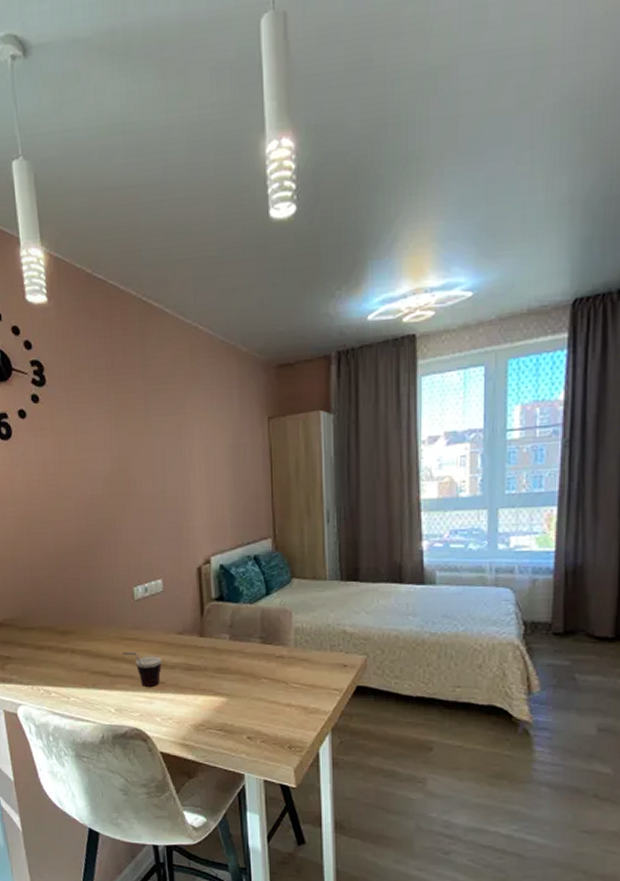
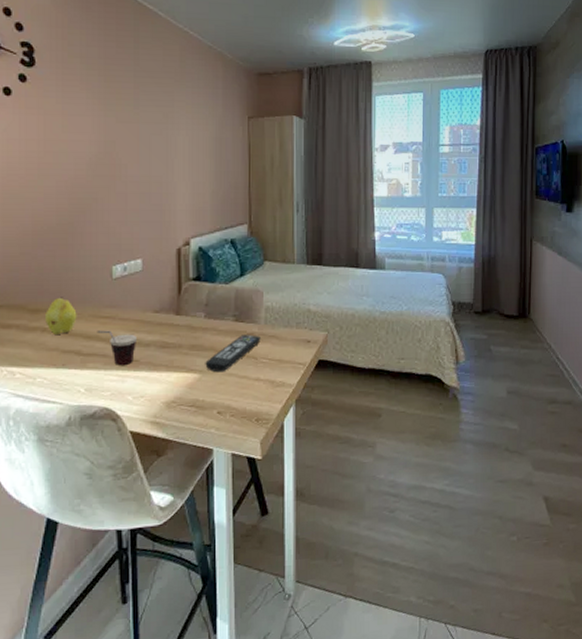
fruit: none [73,619,103,656] -> present [45,297,77,334]
remote control: none [232,658,291,697] -> present [205,334,260,373]

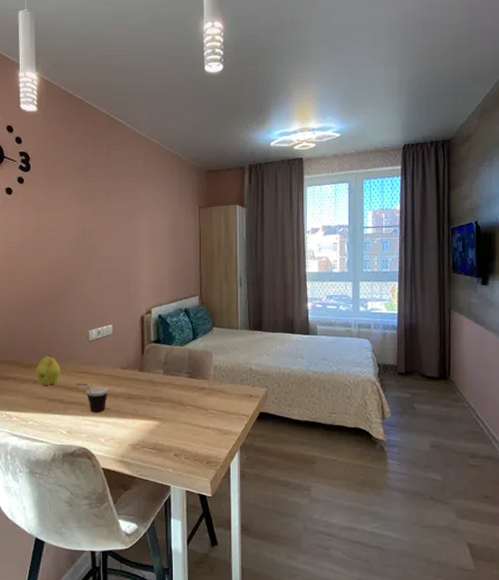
remote control: present [205,334,260,373] -> none [164,389,210,421]

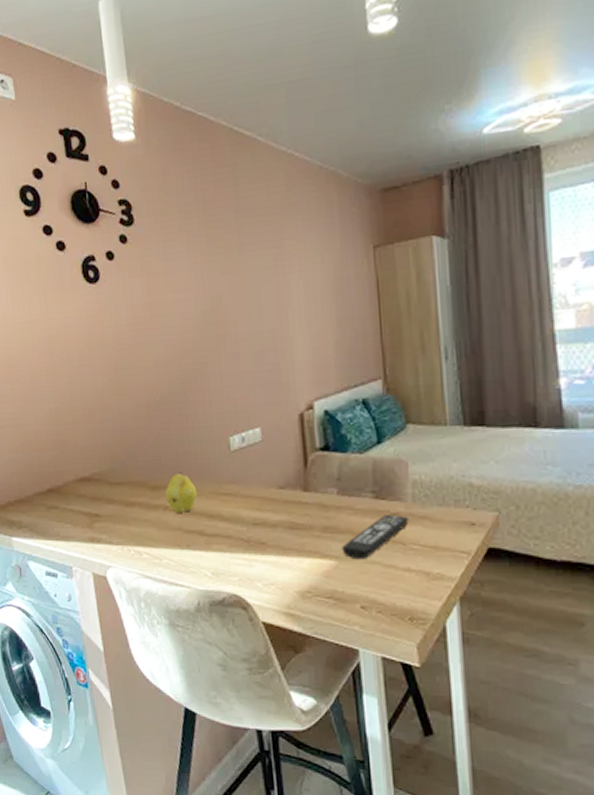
cup: present [76,383,108,413] -> none [219,508,262,549]
remote control: none [164,389,210,421] -> present [342,515,409,560]

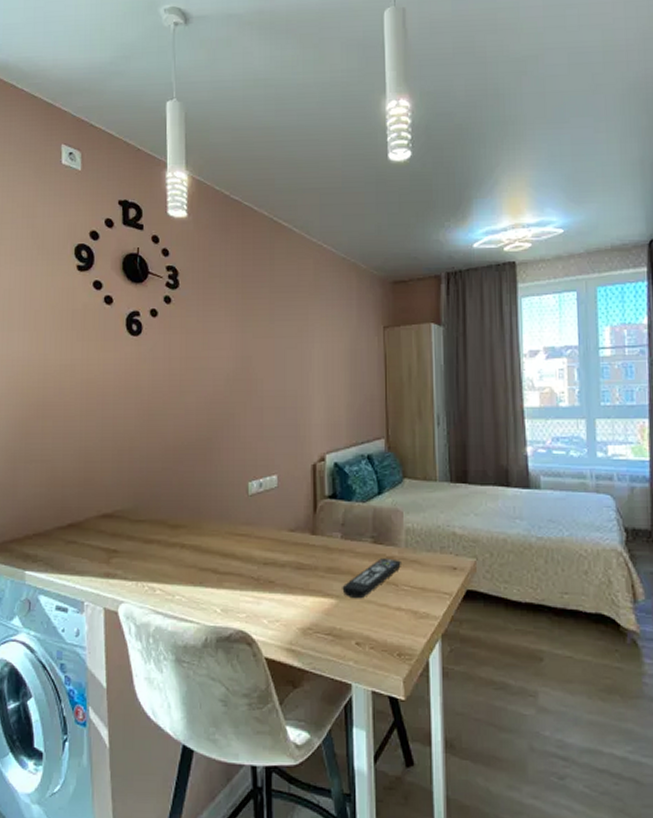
fruit: present [165,472,198,513] -> none [184,513,214,551]

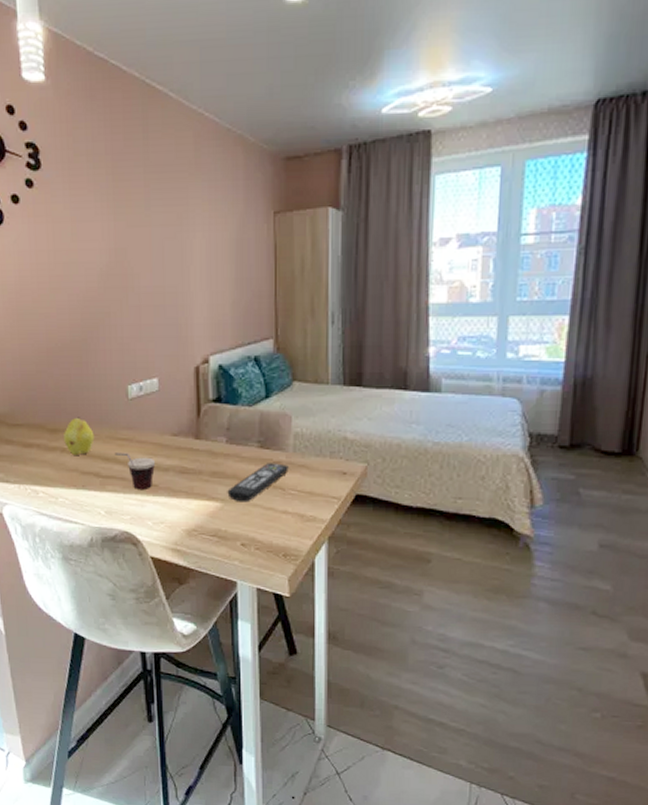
fruit: none [184,513,214,551] -> present [64,417,95,455]
cup: none [233,548,272,587] -> present [114,452,155,491]

